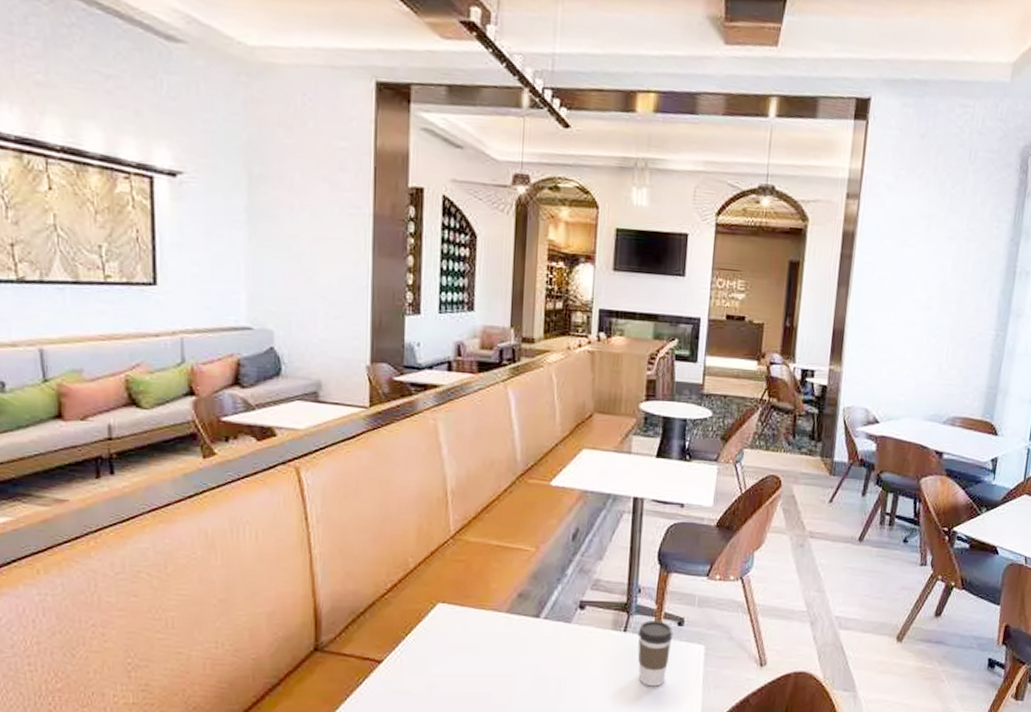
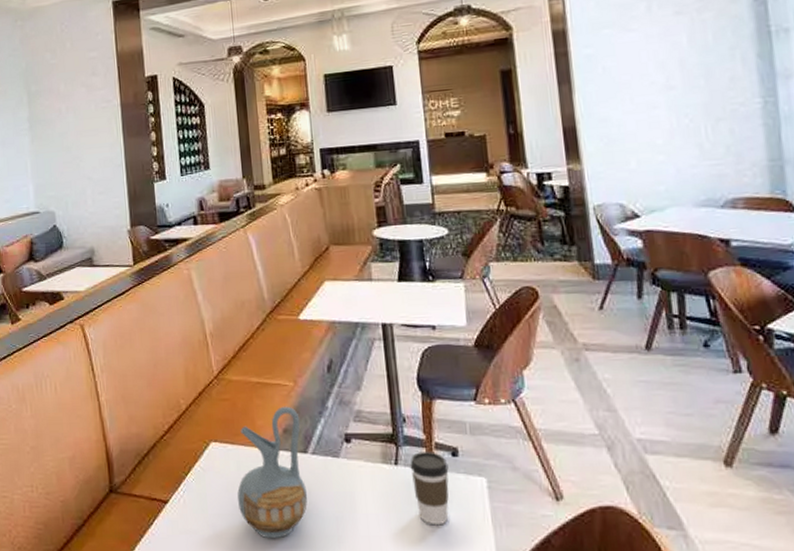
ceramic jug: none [460,571,537,699] -> present [237,406,308,539]

